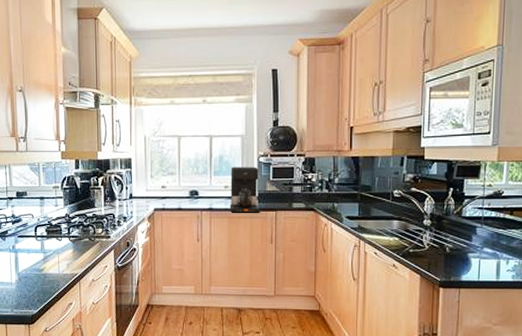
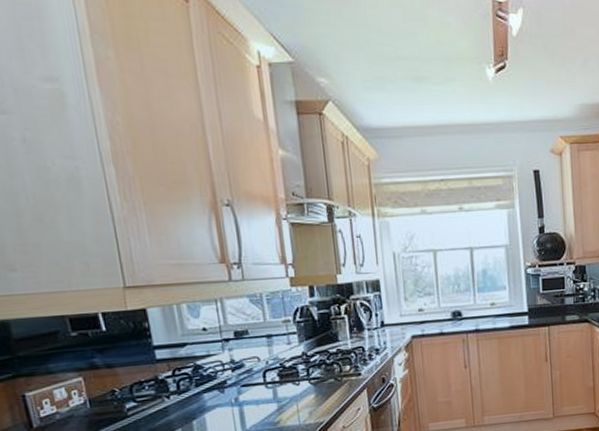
coffee maker: present [229,166,261,213] -> none [496,279,532,333]

